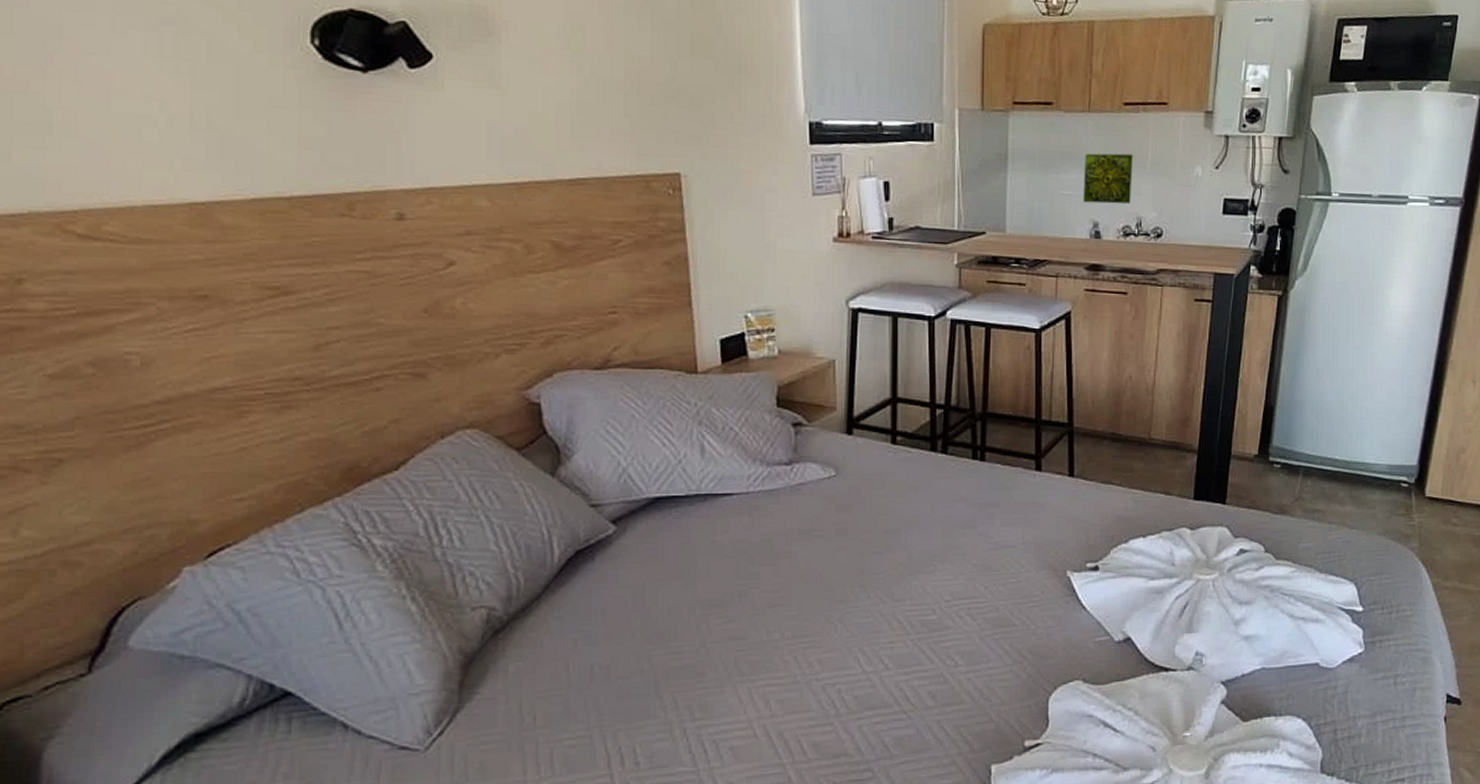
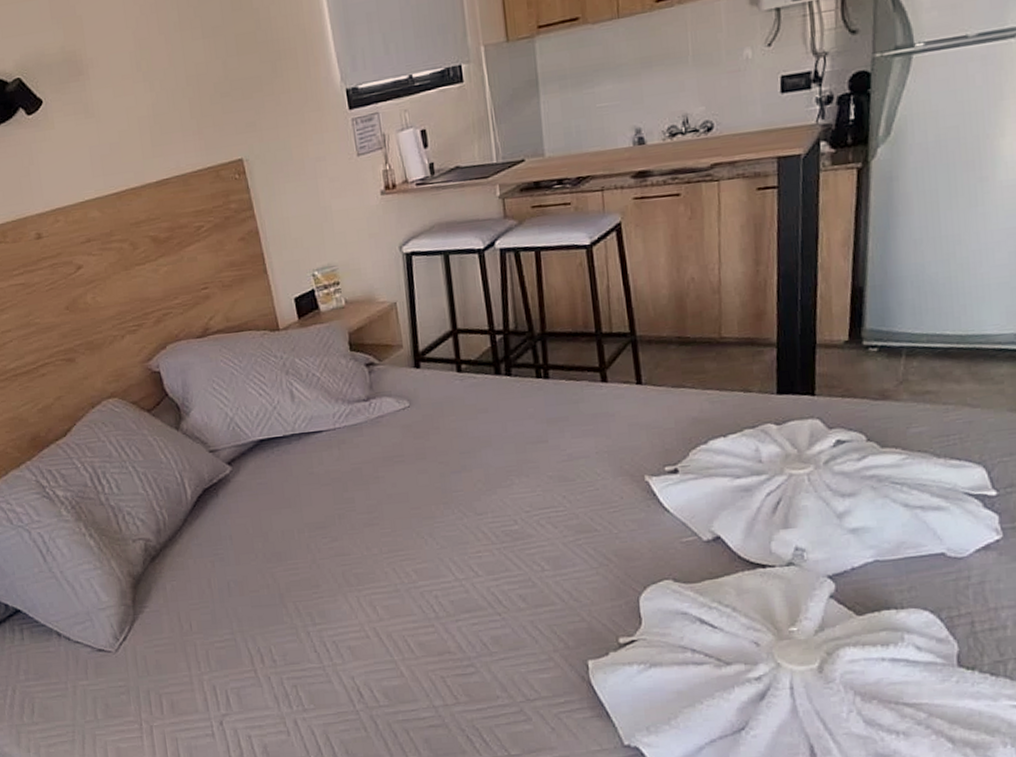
decorative tile: present [1083,153,1134,204] -> none [619,51,674,111]

